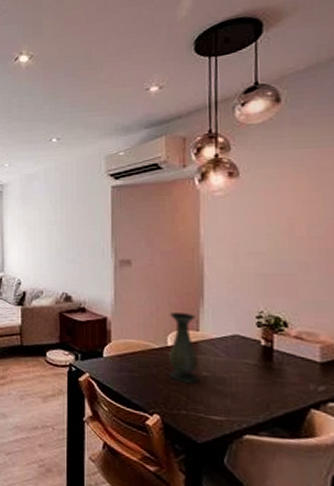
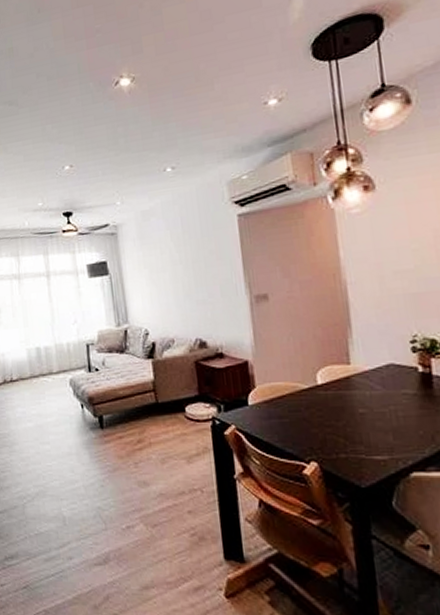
vase: present [169,312,199,383] -> none [316,346,356,423]

